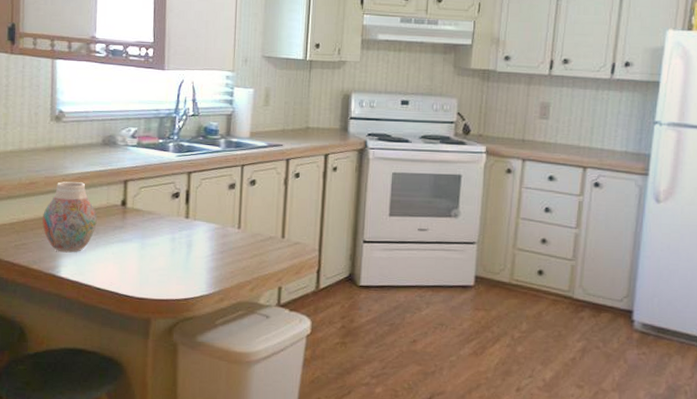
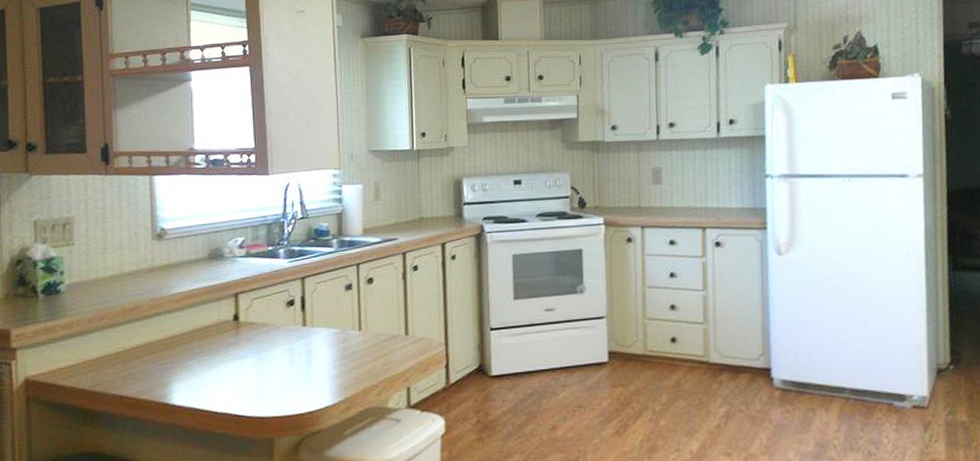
vase: present [42,181,97,253] -> none [150,301,209,378]

